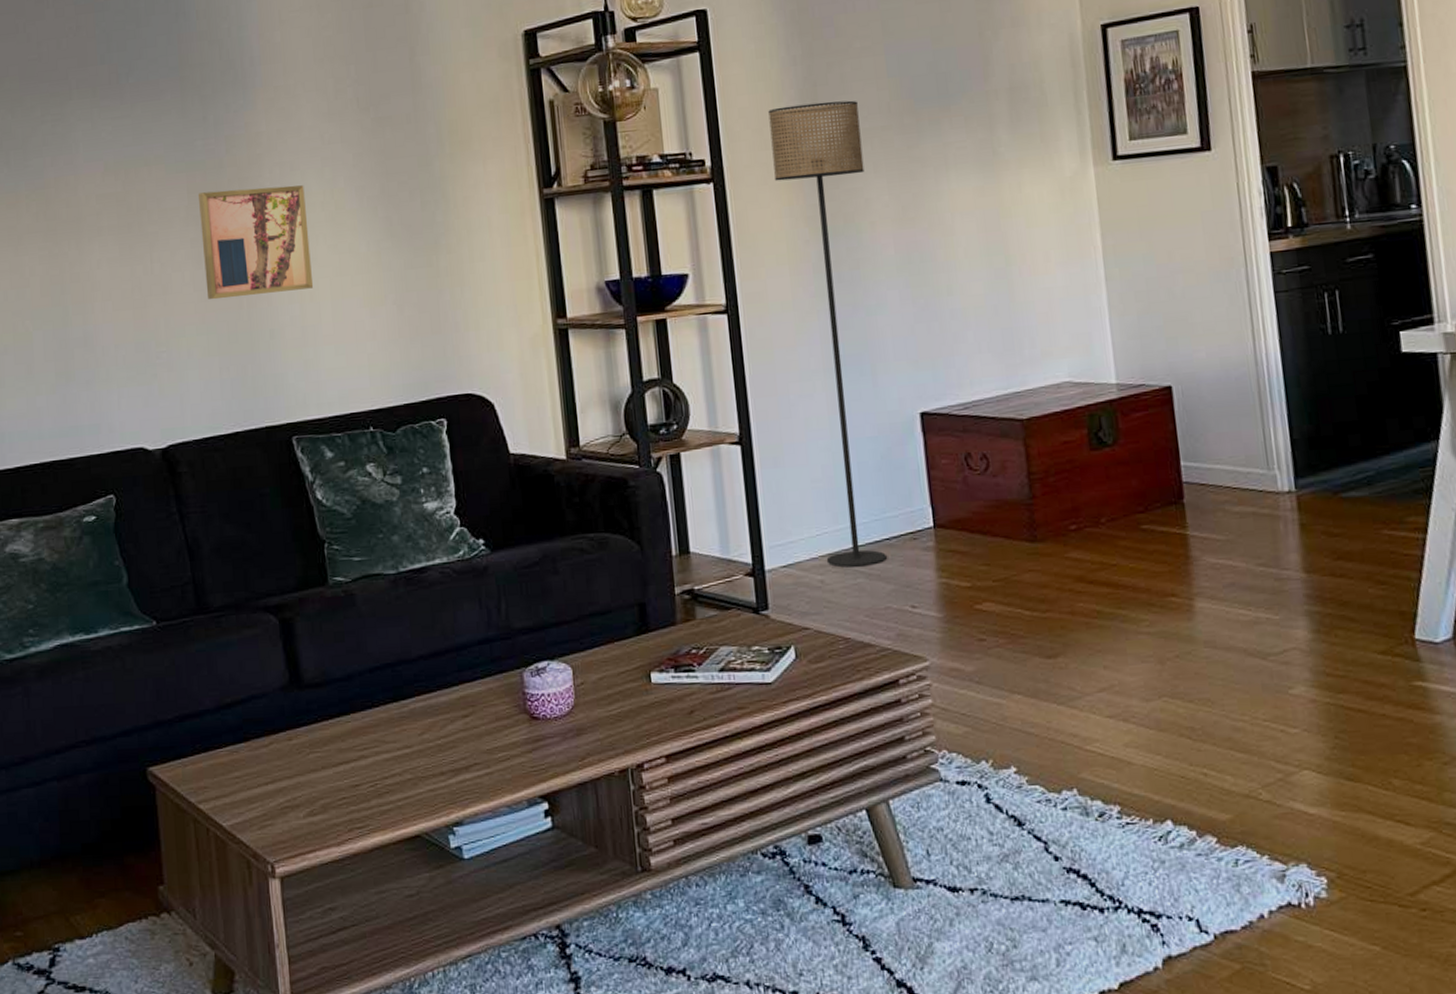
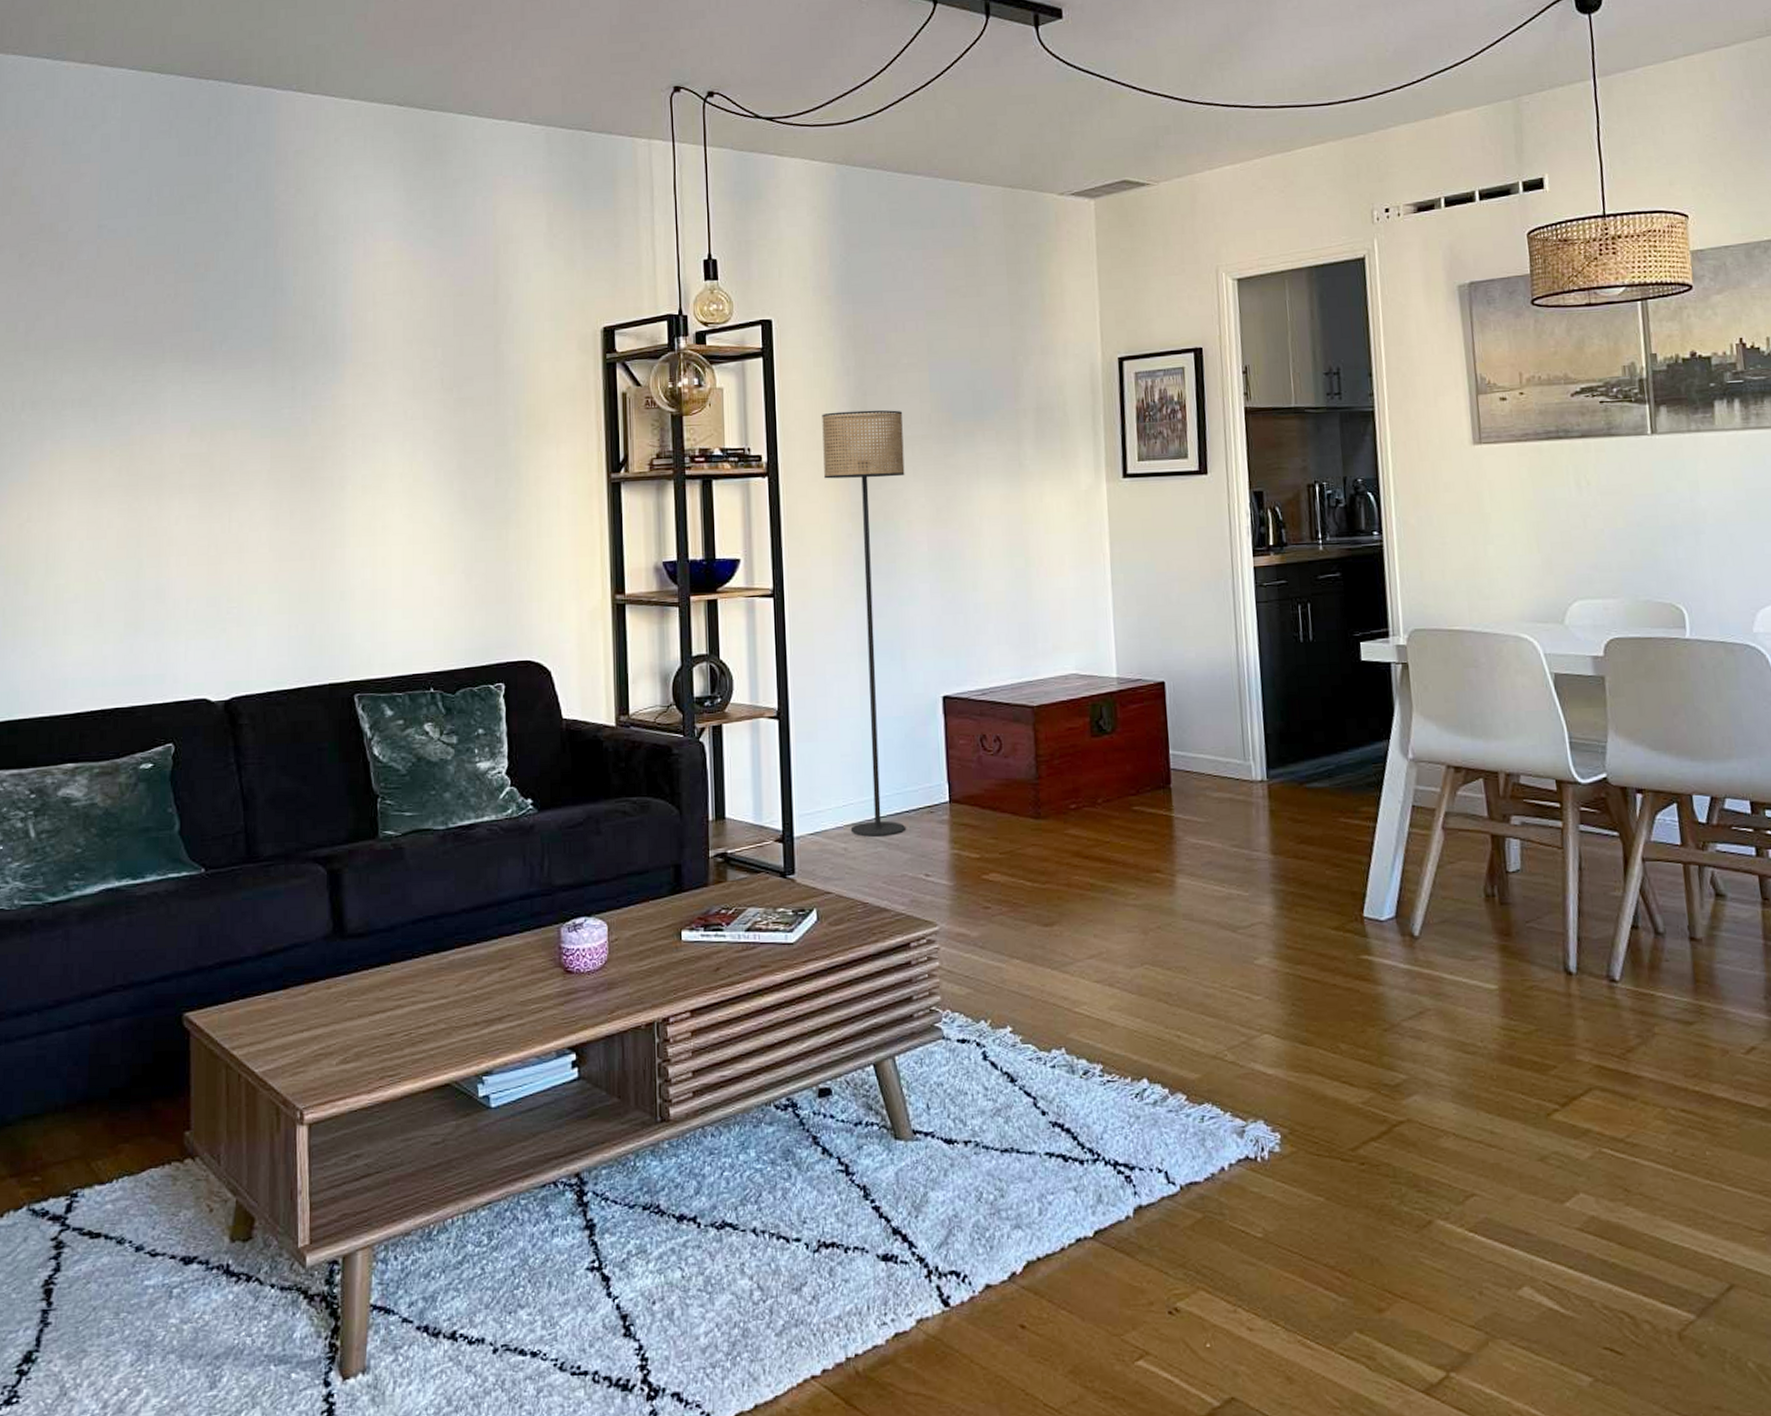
wall art: present [197,185,313,300] -> none [280,456,386,560]

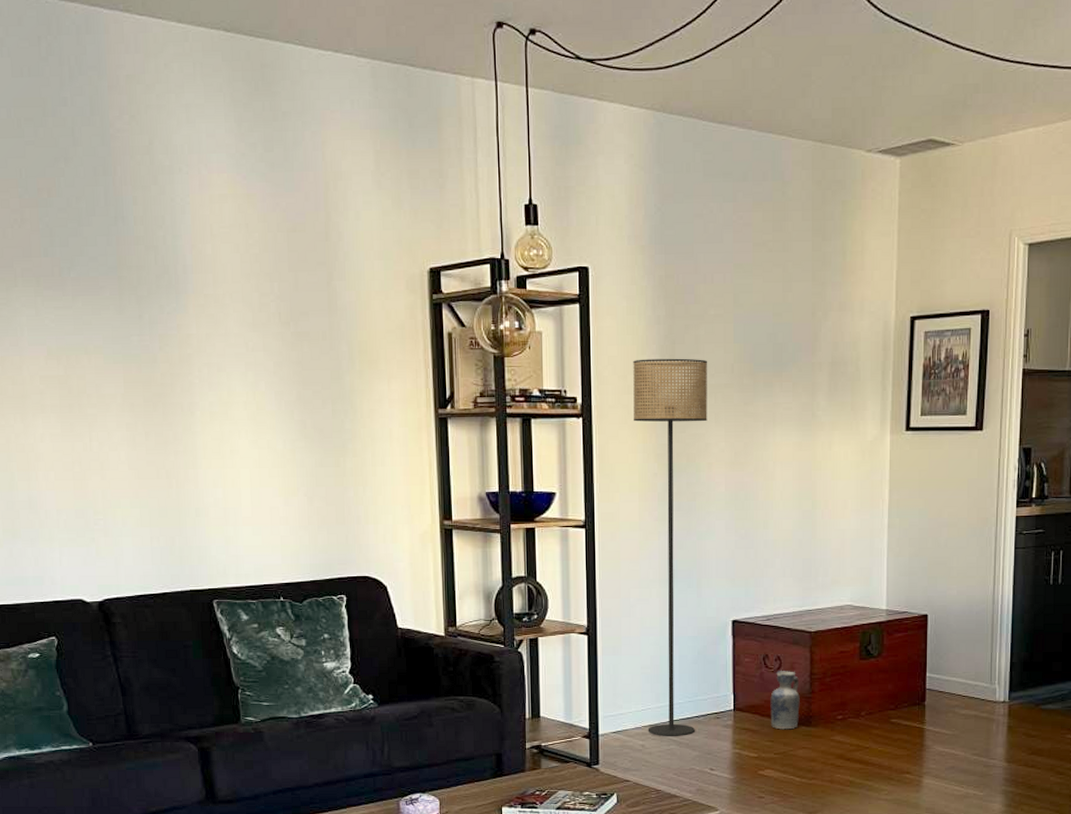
ceramic jug: none [991,752,1027,824] -> present [770,670,800,730]

